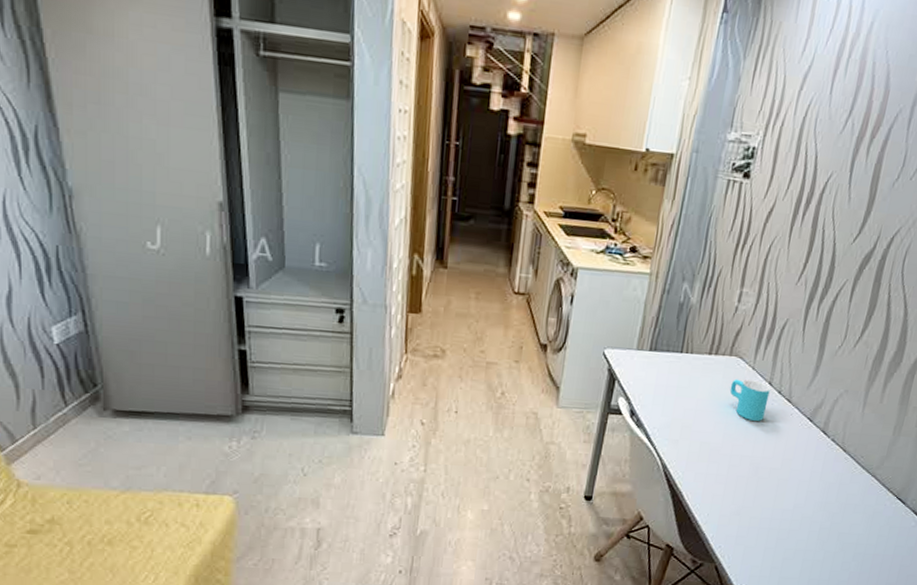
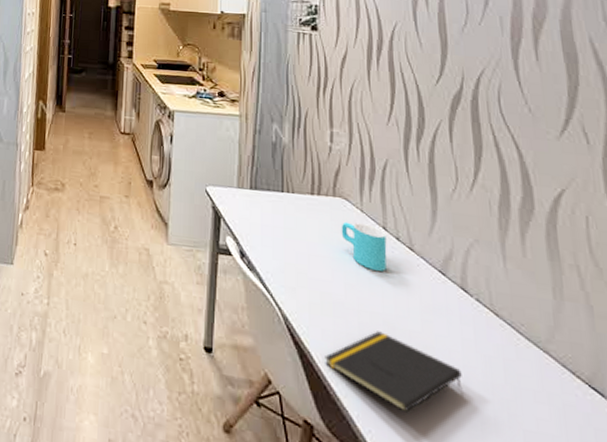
notepad: none [693,471,804,530] -> present [325,331,463,413]

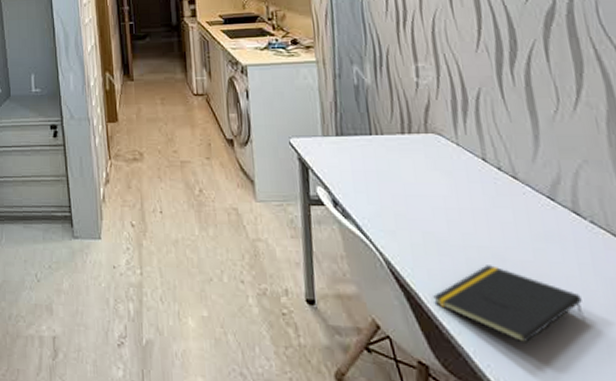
cup: present [341,221,387,271] -> none [437,157,490,204]

